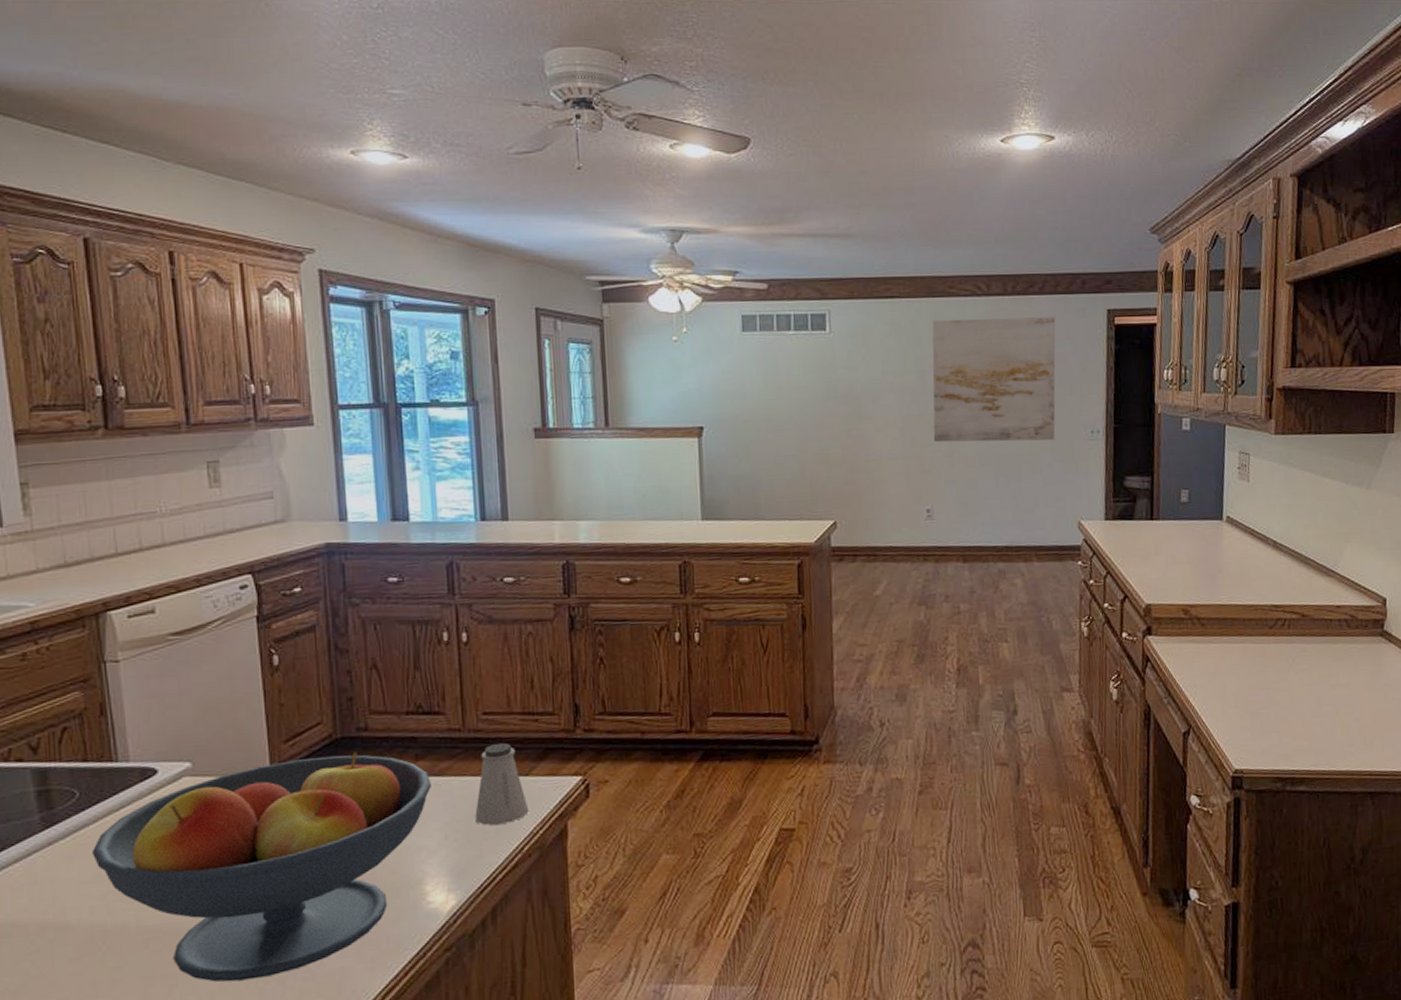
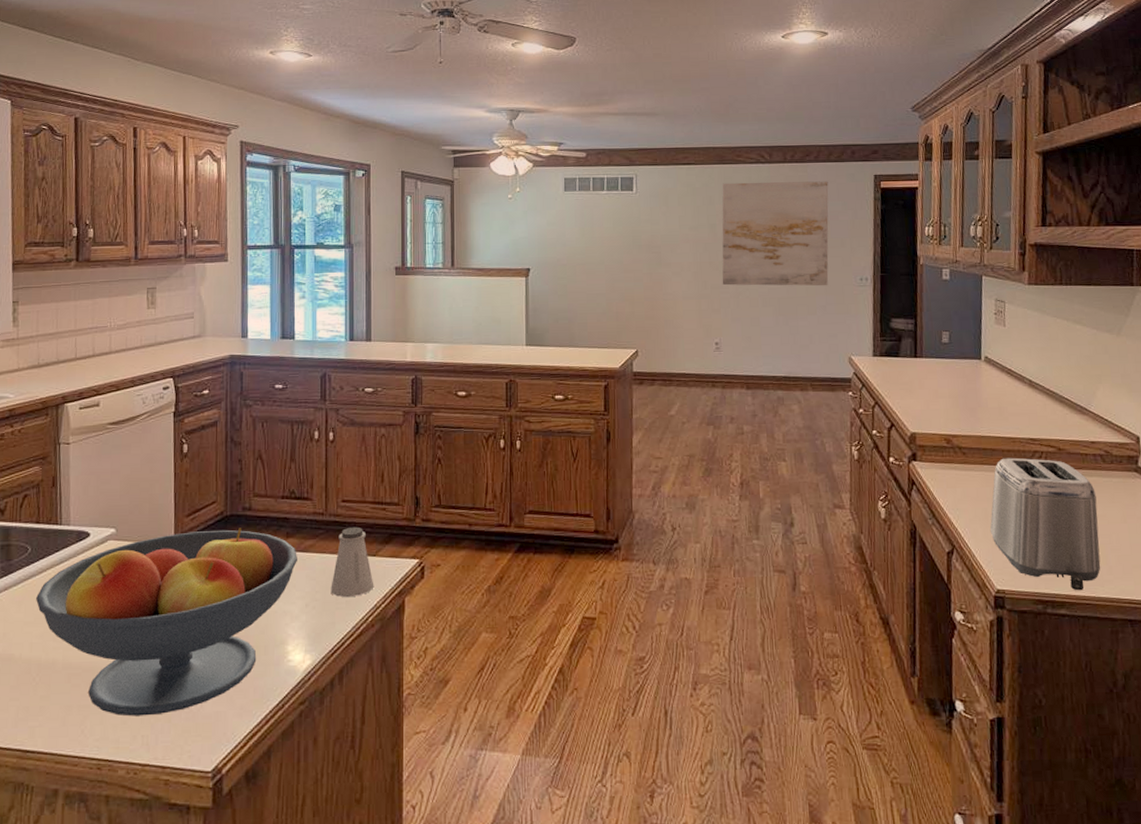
toaster: none [1228,627,1342,766] -> present [989,457,1101,591]

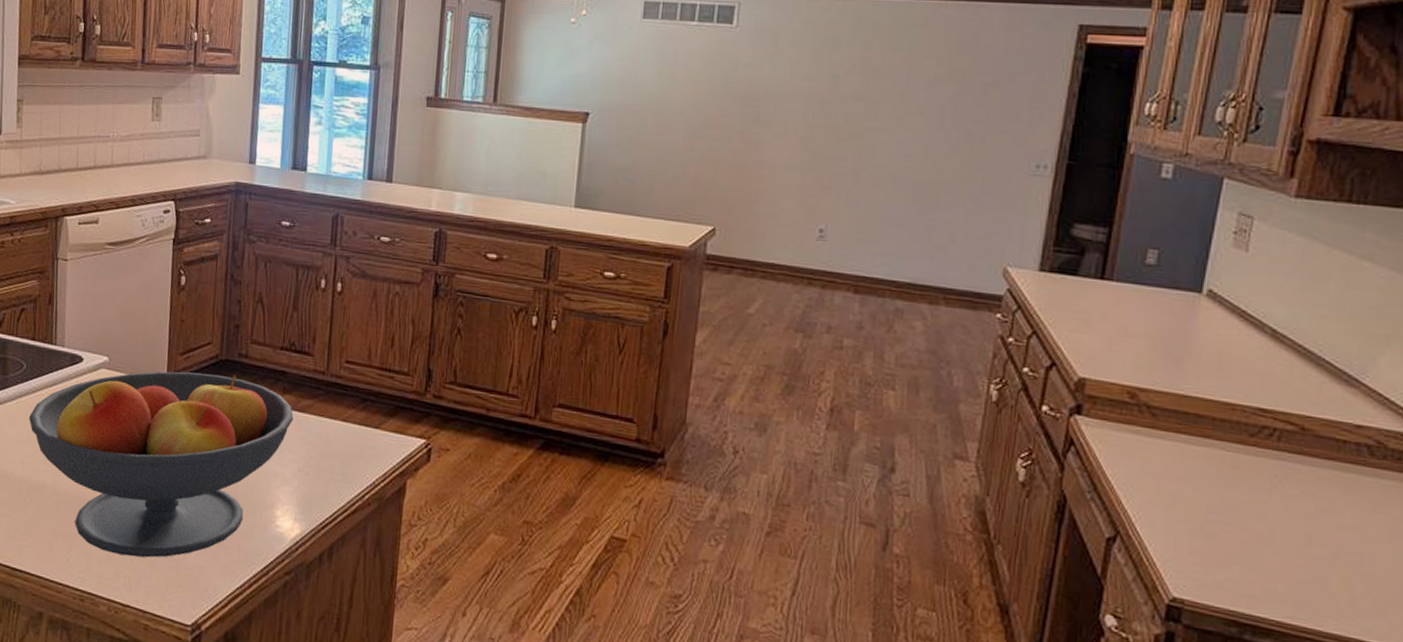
saltshaker: present [331,526,374,598] -> none [326,392,374,470]
wall art: present [722,181,829,286] -> none [838,21,1009,171]
toaster: present [989,457,1101,591] -> none [1175,428,1350,620]

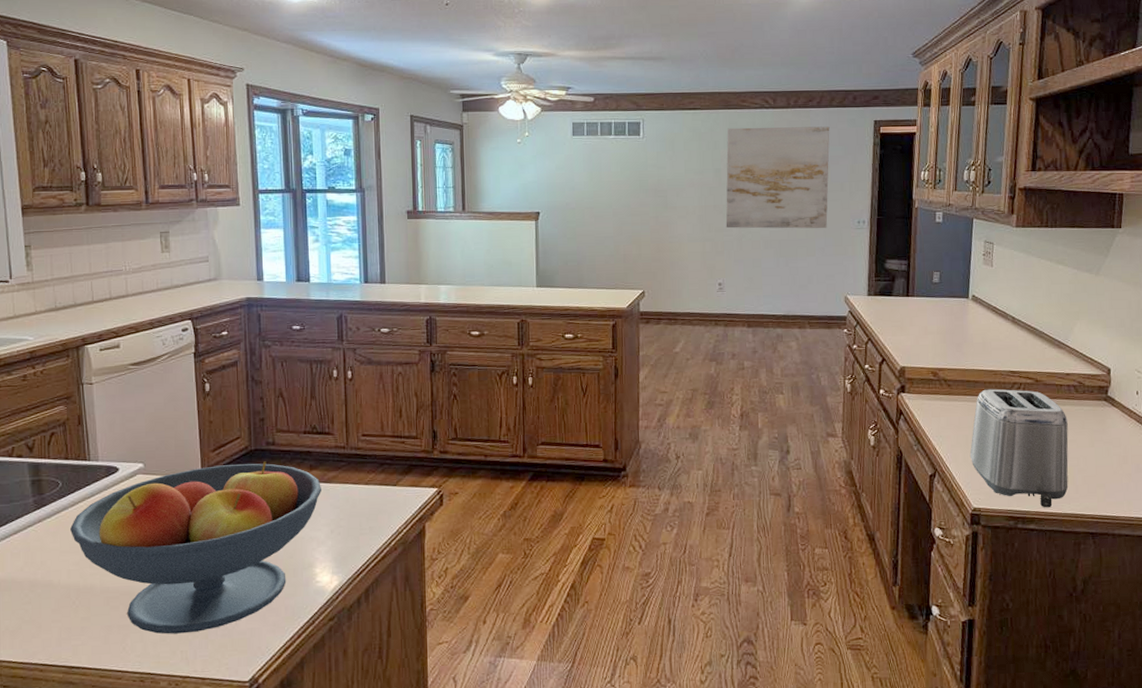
wall art: none [838,21,1009,171] -> present [725,126,830,229]
toaster: none [1175,428,1350,620] -> present [969,389,1069,508]

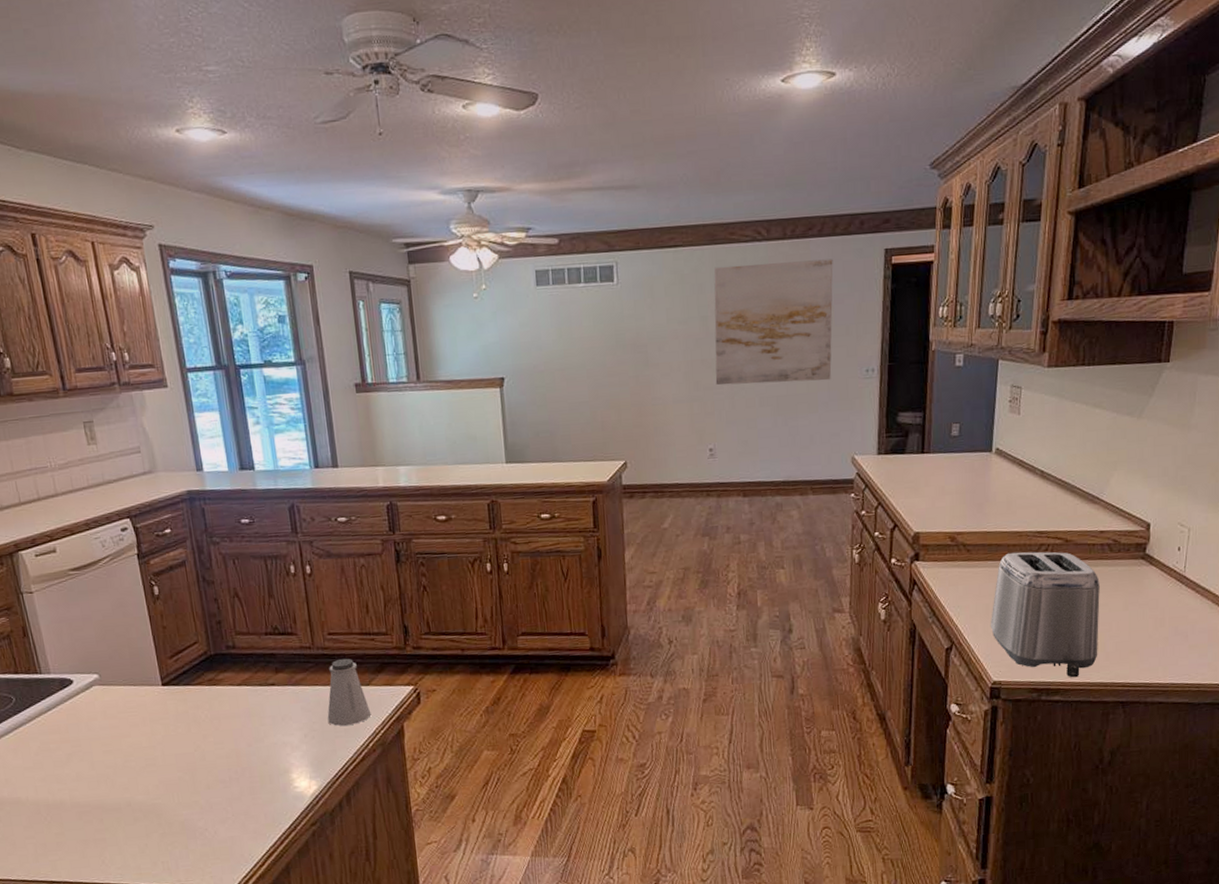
fruit bowl: present [70,461,321,634] -> none [30,666,290,846]
saltshaker: none [354,459,396,524] -> present [327,658,372,726]

